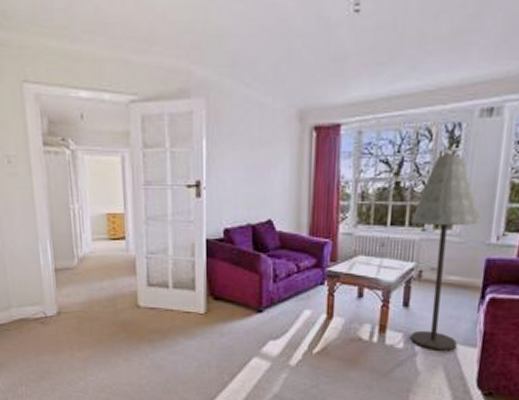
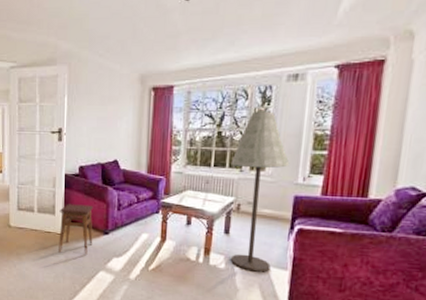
stool: none [200,276,244,338] -> present [58,204,93,255]

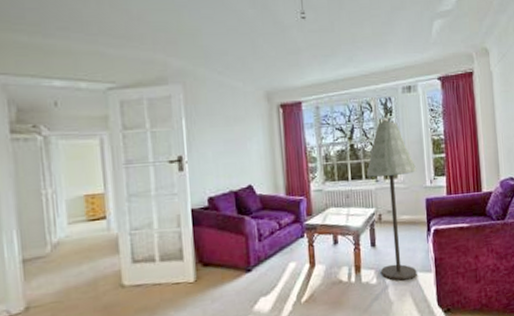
stool: present [58,204,93,255] -> none [188,240,234,306]

